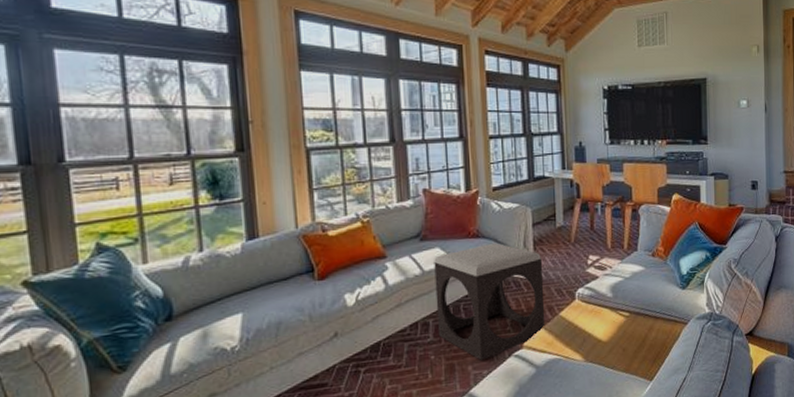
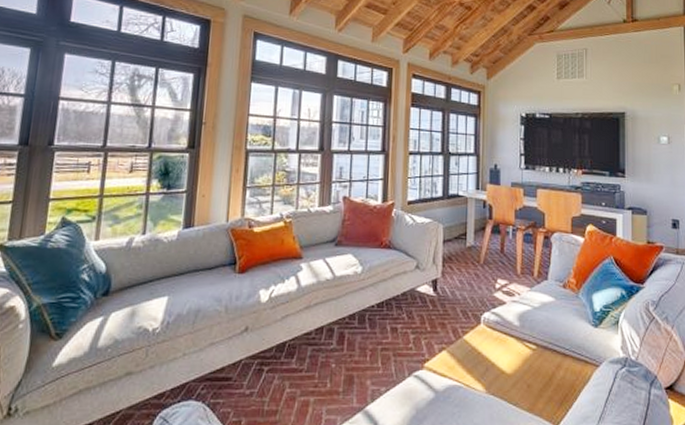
footstool: present [434,242,546,360] -> none [341,255,450,376]

